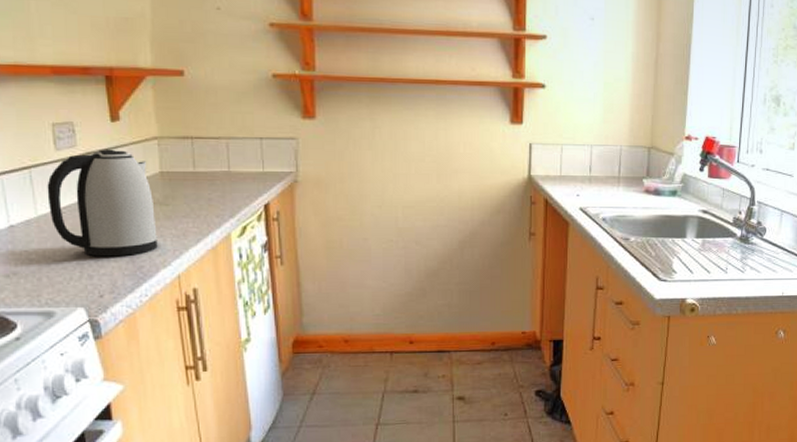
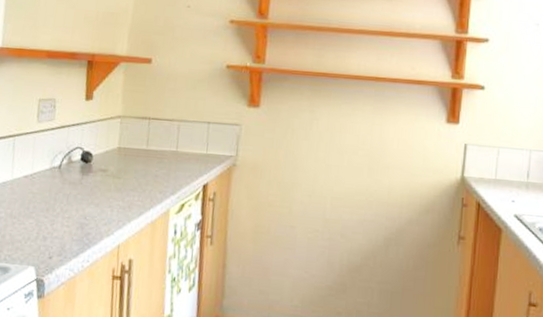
kettle: present [47,149,158,257] -> none [22,124,109,222]

